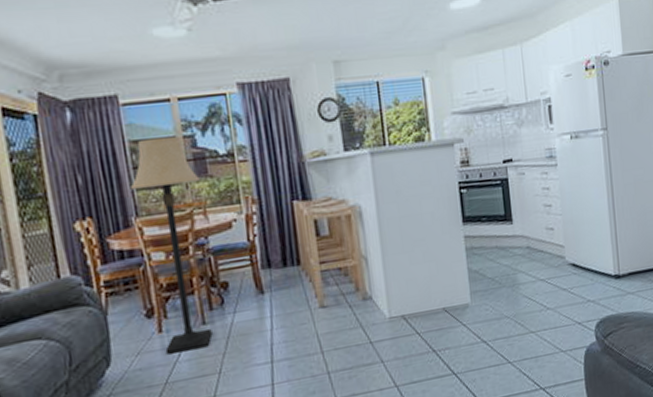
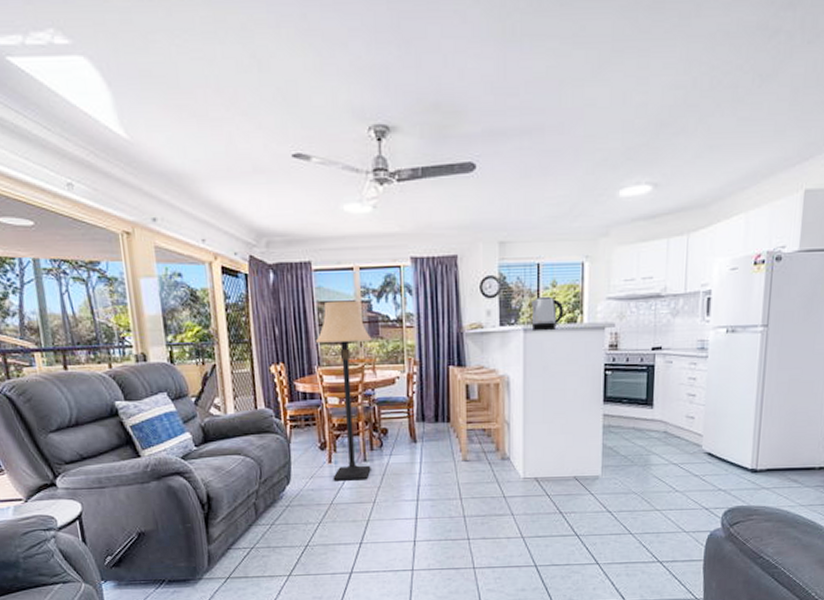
kettle: none [375,115,411,155] -> present [531,296,564,332]

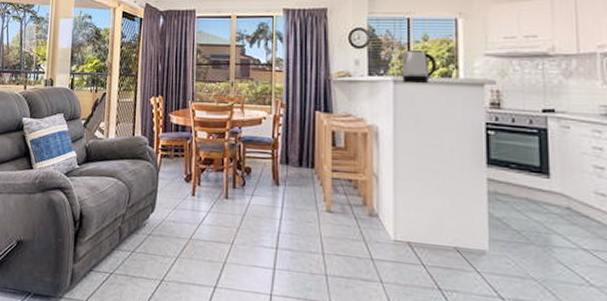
lamp: present [315,300,372,481] -> none [191,44,243,219]

